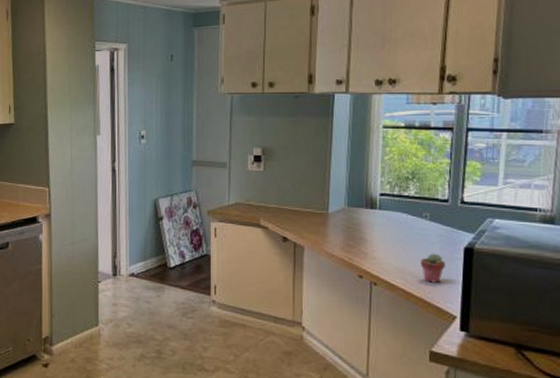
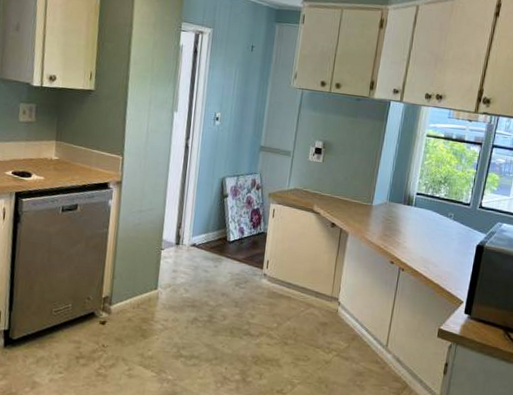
potted succulent: present [421,253,445,283] -> none [441,247,461,273]

